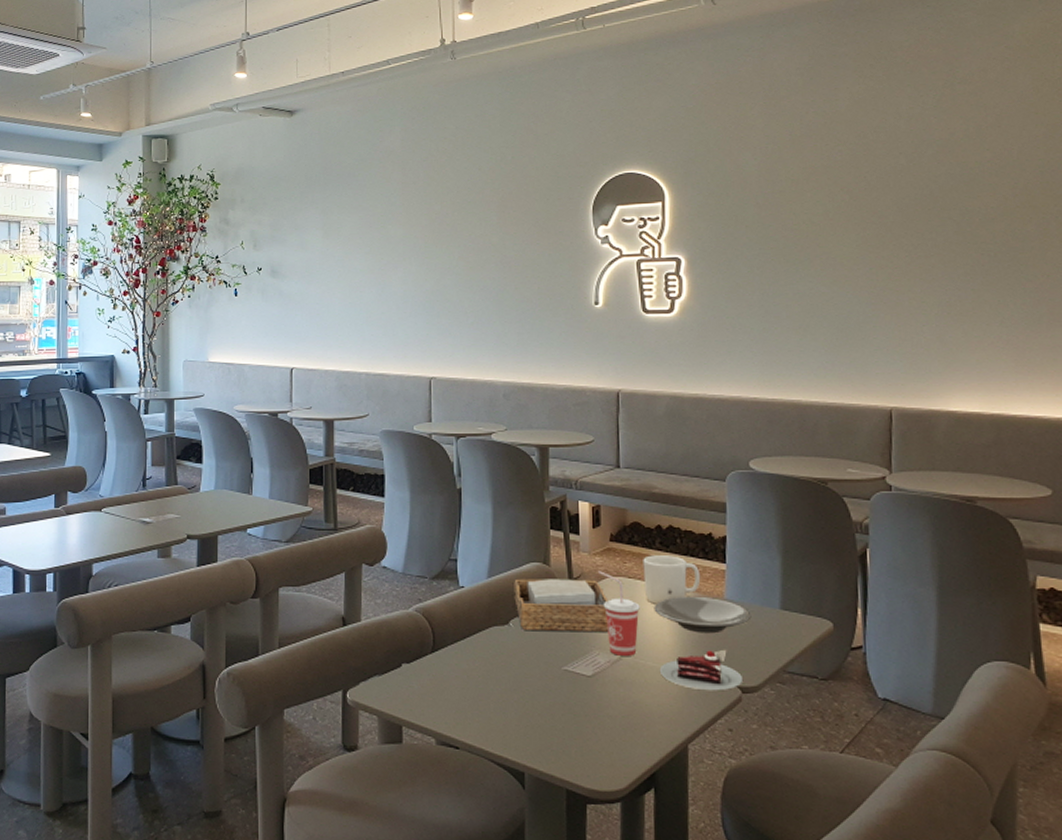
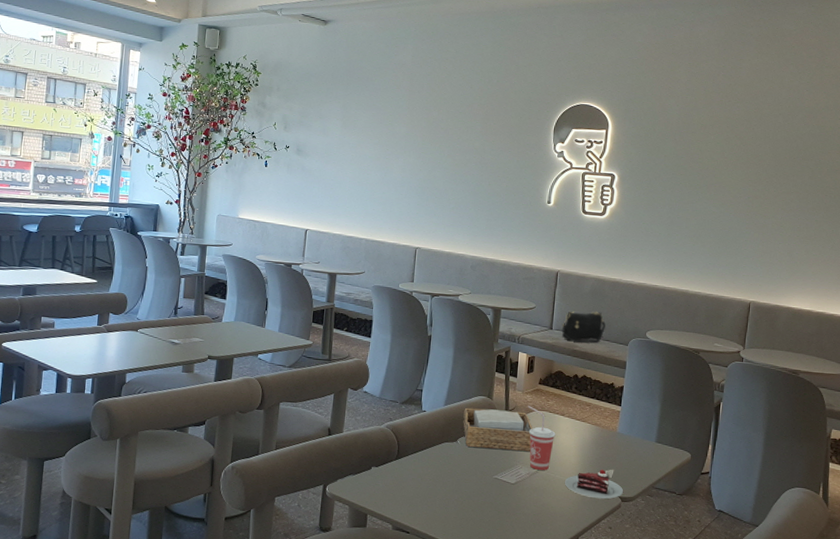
handbag: none [632,438,692,482] -> present [561,311,606,343]
mug: present [643,555,701,604] -> none [560,396,602,433]
saucer: present [654,596,752,634] -> none [565,428,635,457]

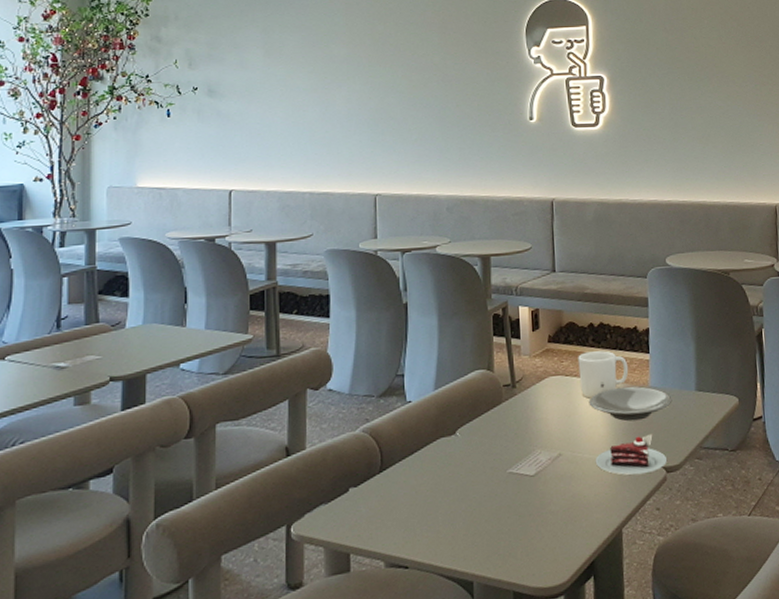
napkin holder: present [463,407,533,452] -> none [460,381,550,438]
beverage cup: present [528,406,556,470] -> none [539,372,577,452]
mug: none [560,396,602,433] -> present [578,350,629,399]
handbag: present [561,311,606,343] -> none [566,241,618,283]
saucer: none [565,428,635,457] -> present [588,386,672,422]

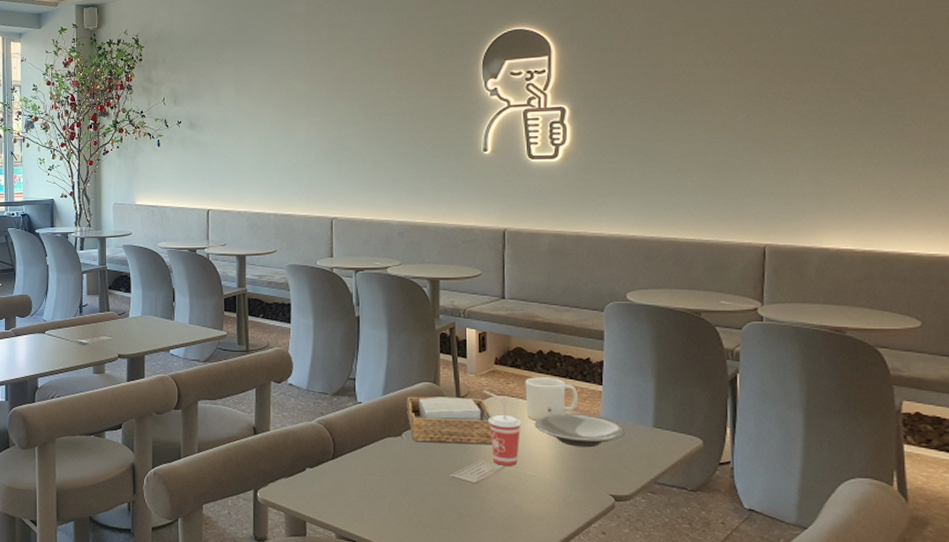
napkin holder: none [460,381,550,438] -> present [406,396,493,445]
beverage cup: none [539,372,577,452] -> present [484,390,522,466]
cake slice: present [595,433,668,475] -> none [538,461,617,499]

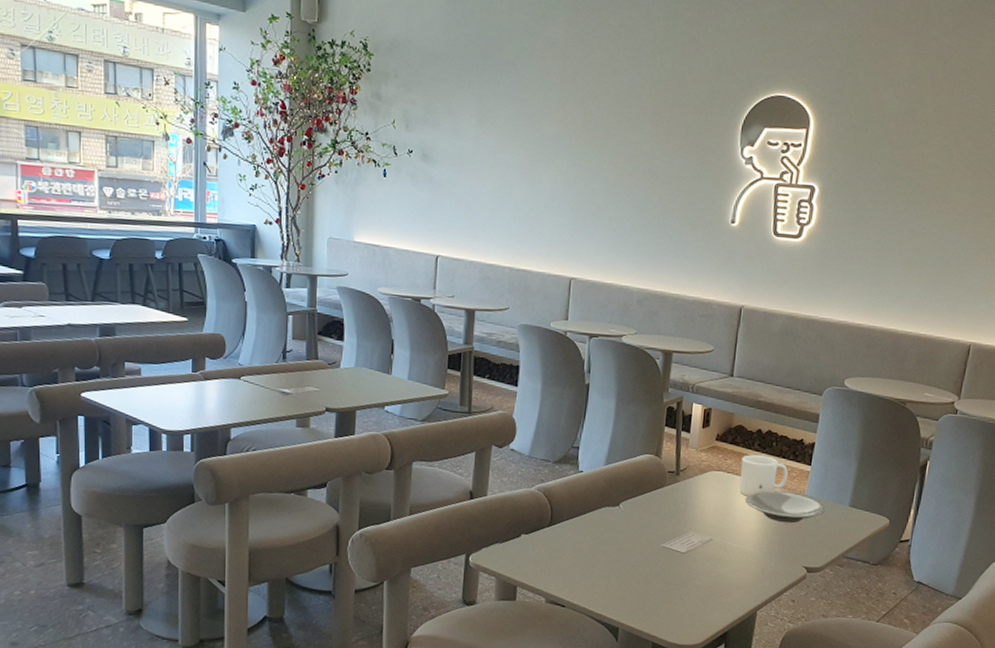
napkin holder: present [406,396,493,445] -> none [626,467,708,518]
beverage cup: present [484,390,522,466] -> none [702,465,734,538]

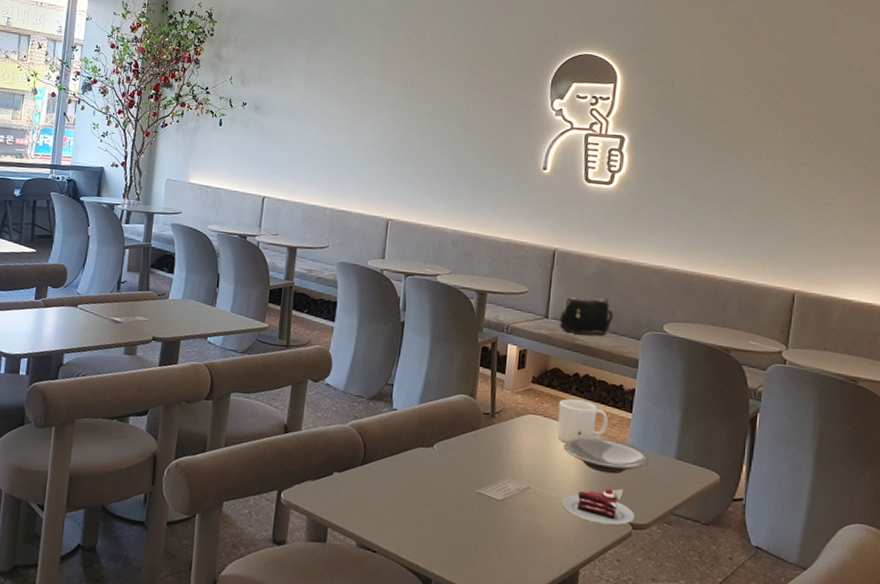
cake slice: none [742,536,810,570] -> present [562,488,635,525]
handbag: none [744,354,797,393] -> present [559,297,613,336]

